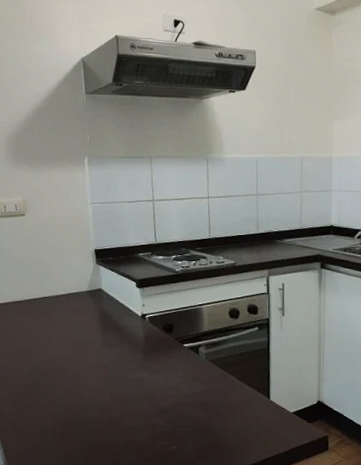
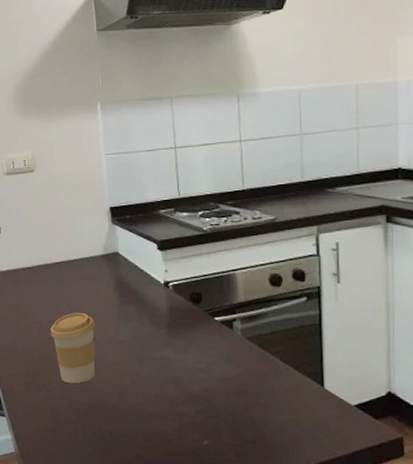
coffee cup: none [38,341,80,403] -> present [50,313,96,384]

